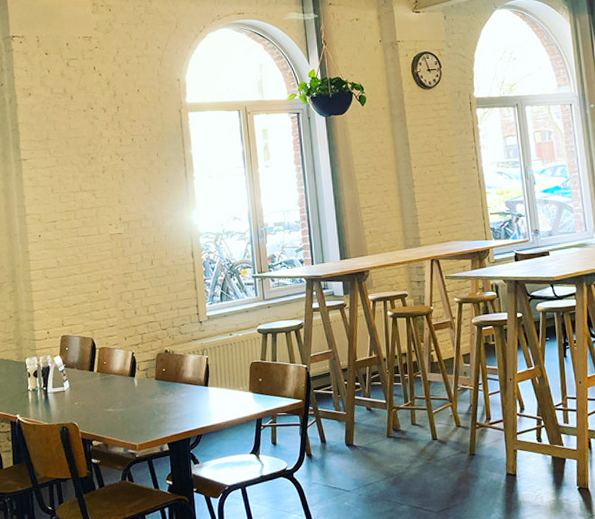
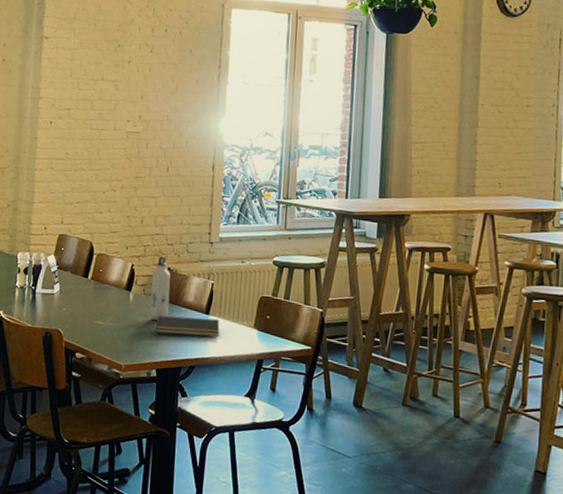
water bottle: none [152,340,171,400] -> present [149,255,171,320]
notepad: none [161,389,220,411] -> present [155,315,220,337]

